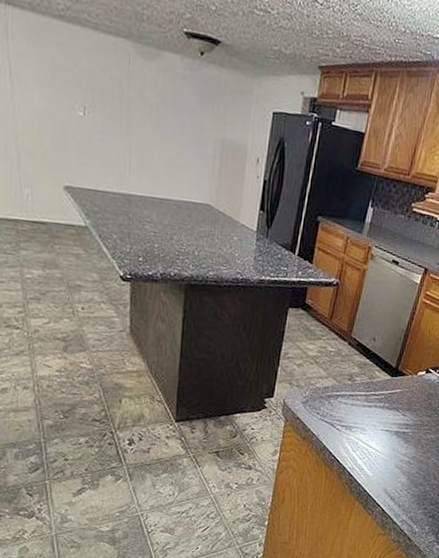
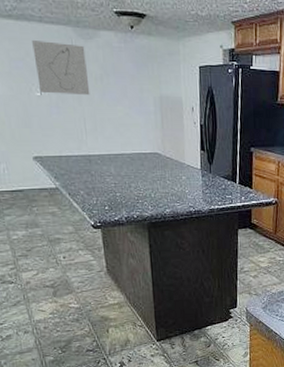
wall art: none [82,50,144,125] -> present [32,41,90,96]

